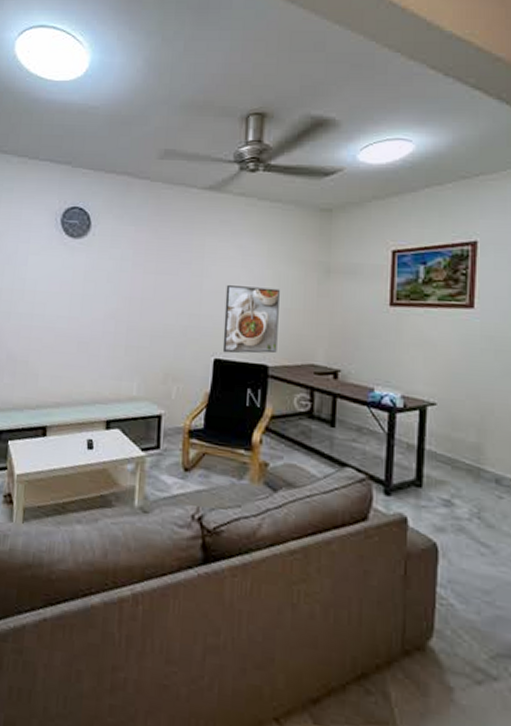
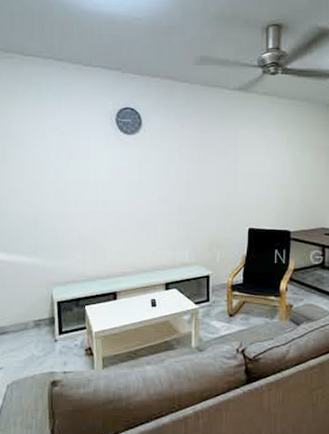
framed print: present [222,285,280,354] -> none [255,169,297,223]

